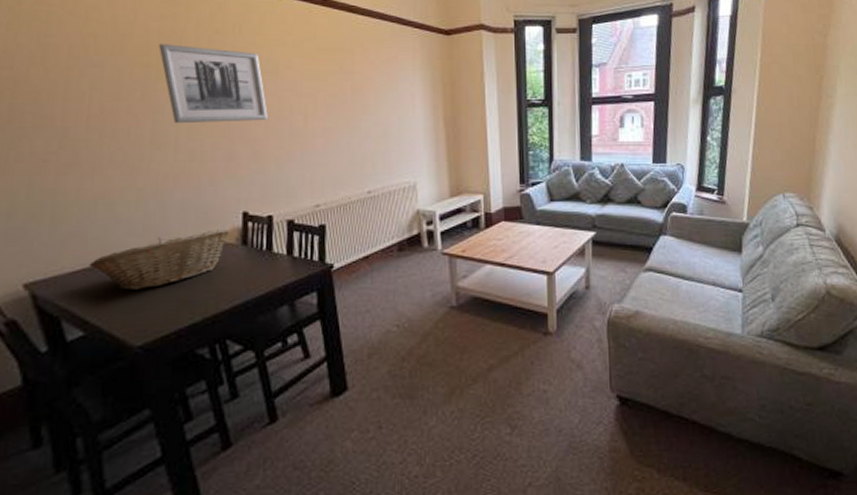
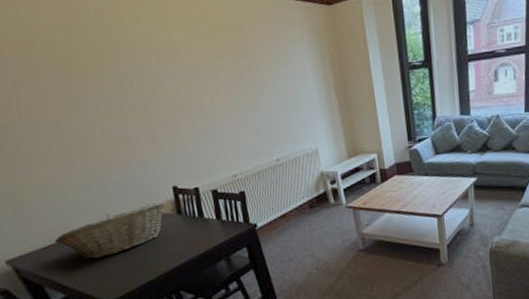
wall art: present [158,44,268,124] -> none [65,37,178,113]

